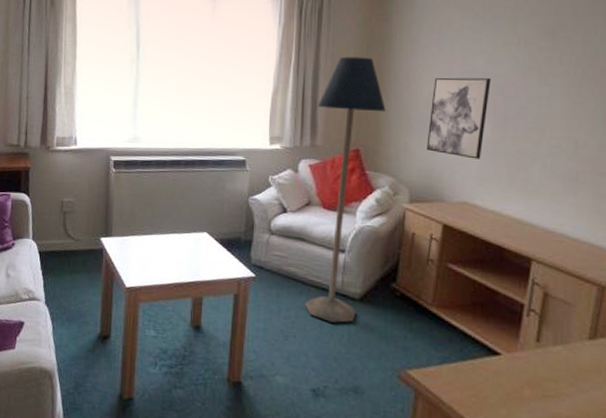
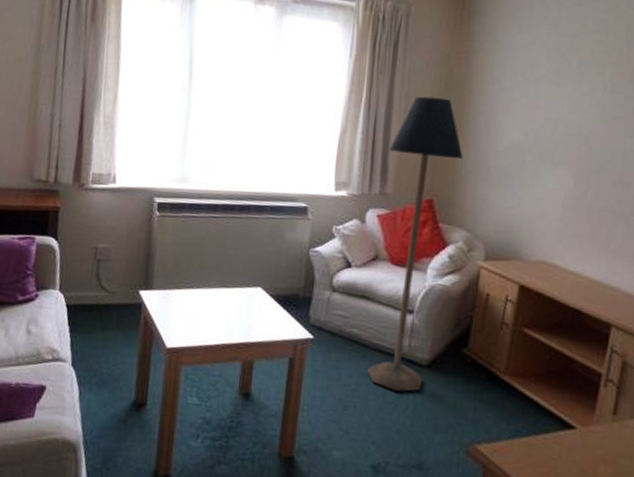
wall art: present [427,77,491,159] -> none [505,124,575,215]

